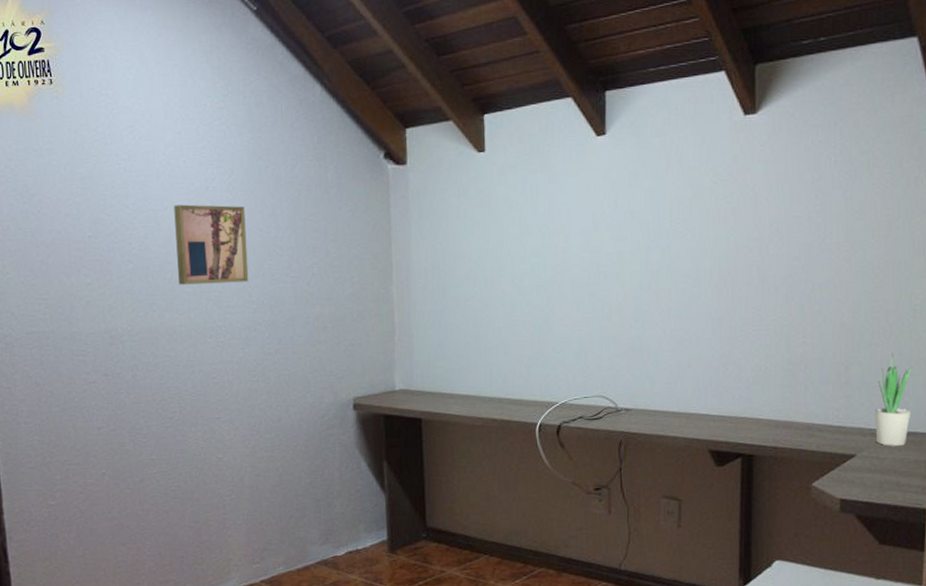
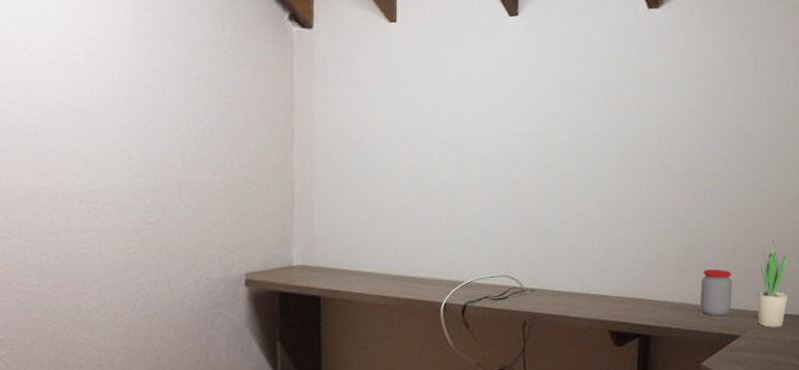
wall art: present [174,204,249,285] -> none [40,52,129,143]
jar: none [809,385,845,434] -> present [700,269,732,316]

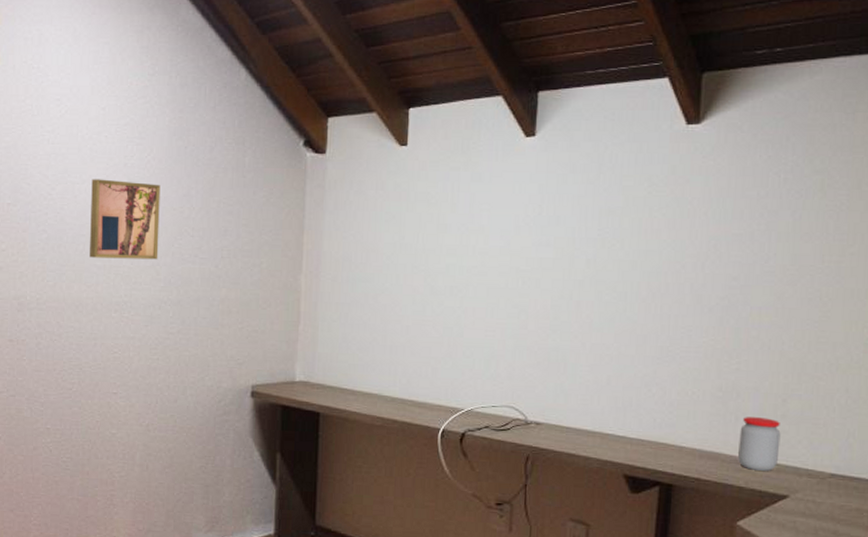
wall art: none [40,52,129,143] -> present [90,179,160,260]
potted plant: present [757,240,789,327] -> none [813,389,859,491]

